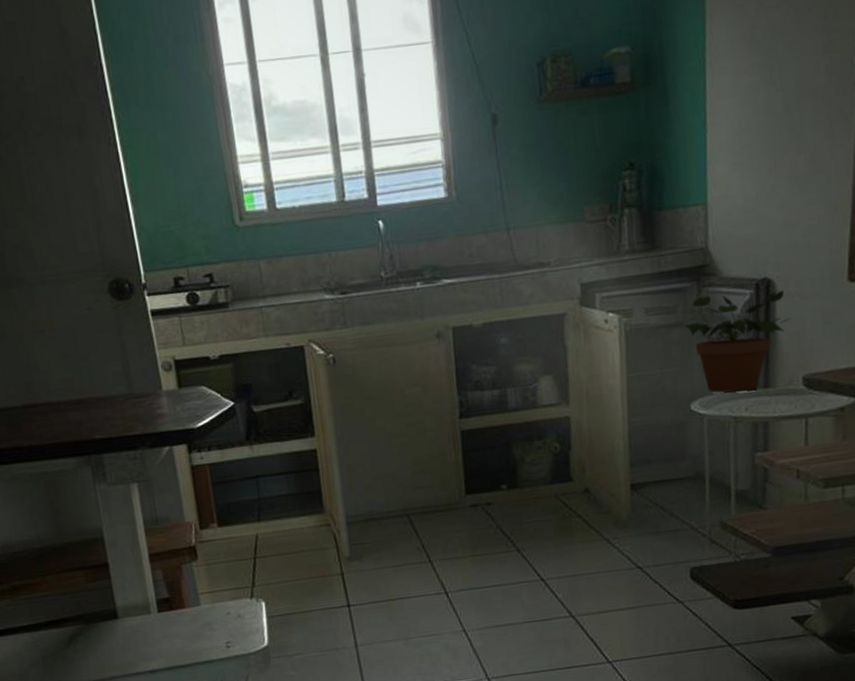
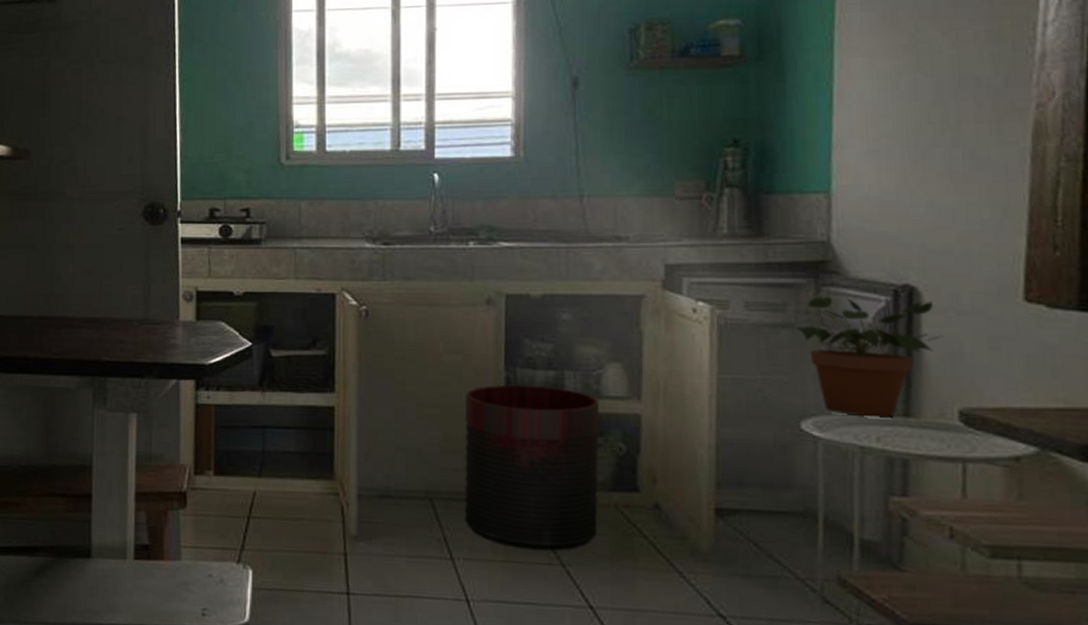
trash can: none [427,404,543,543] -> present [464,384,600,551]

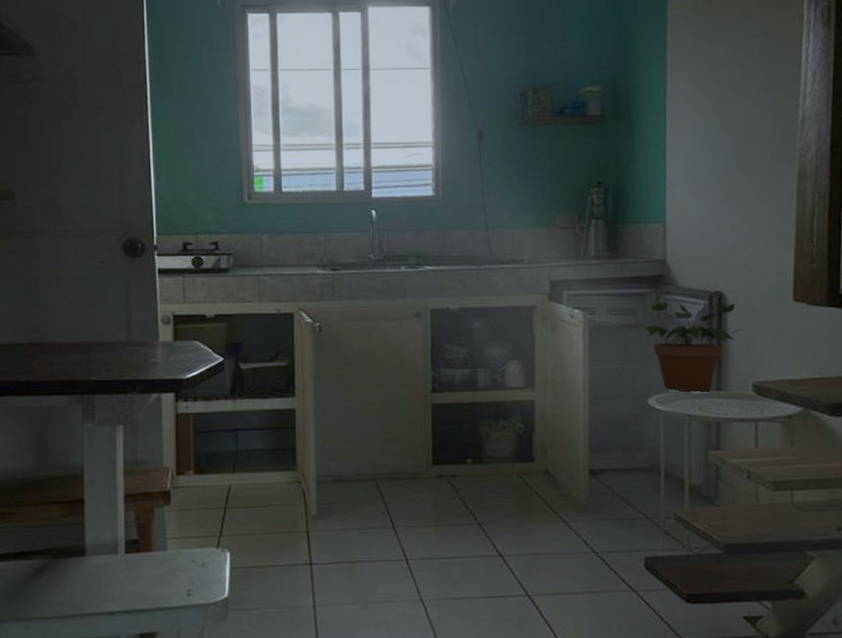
trash can: present [464,384,600,551] -> none [400,382,505,514]

